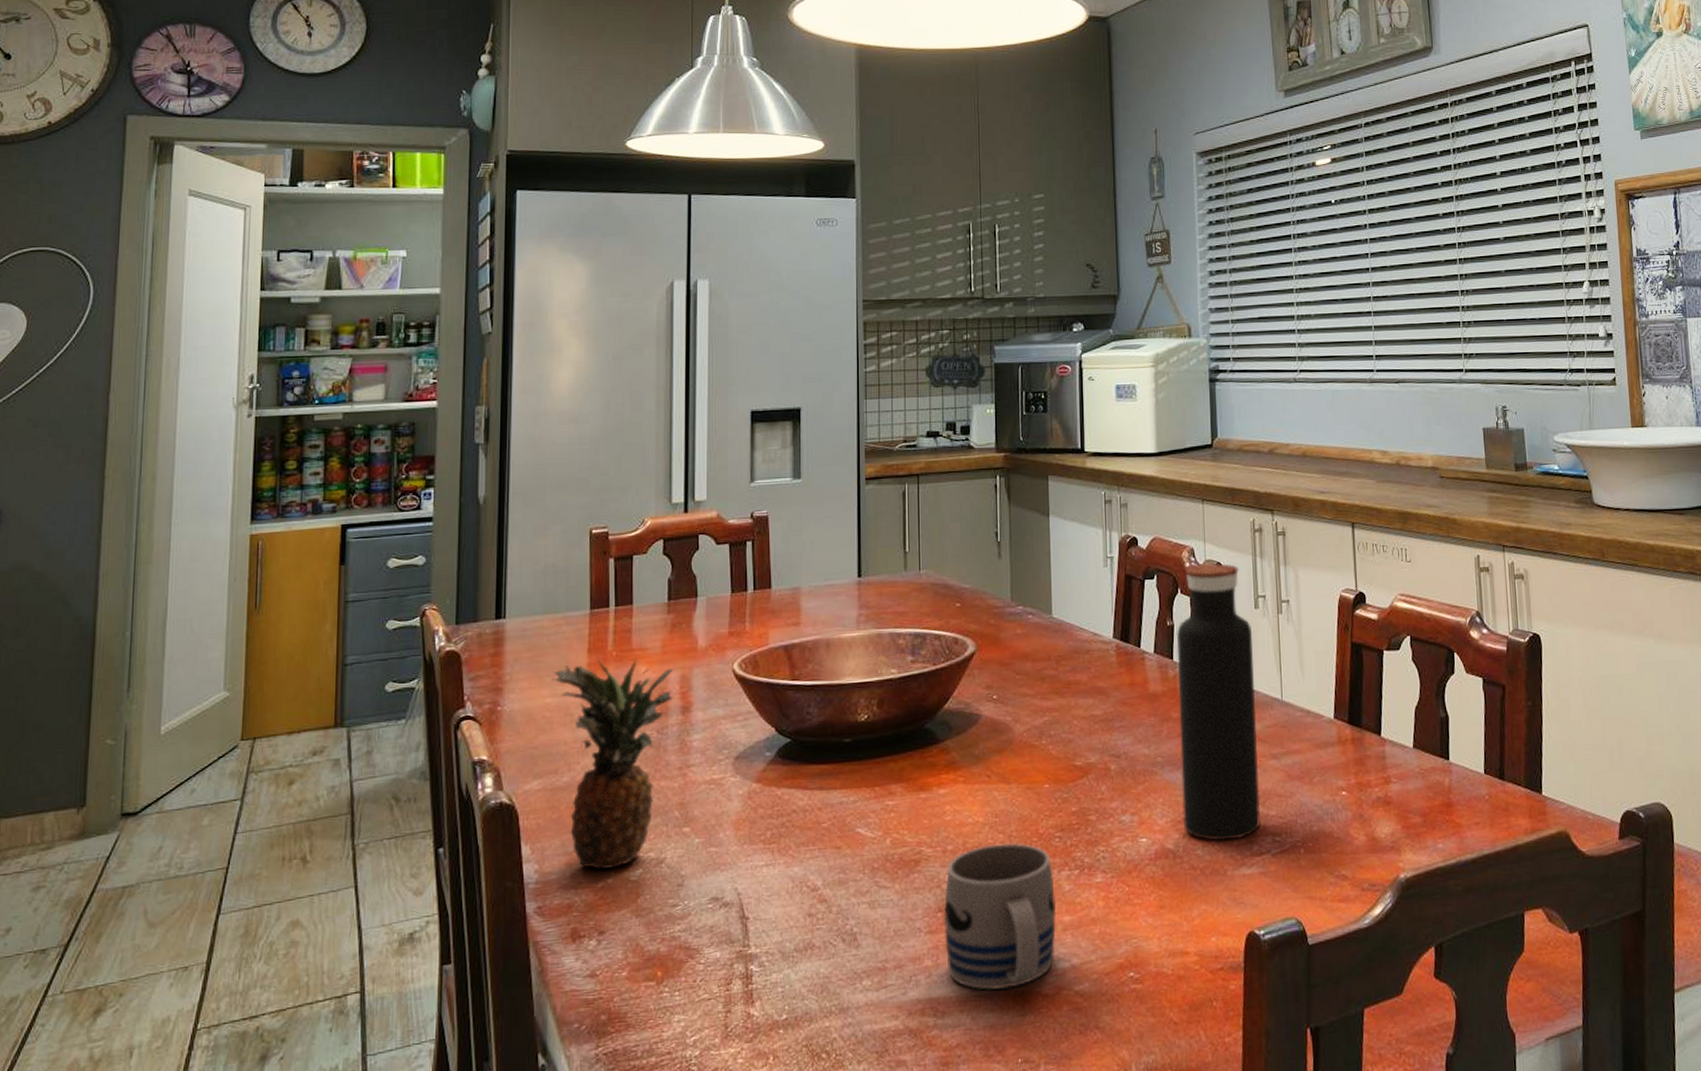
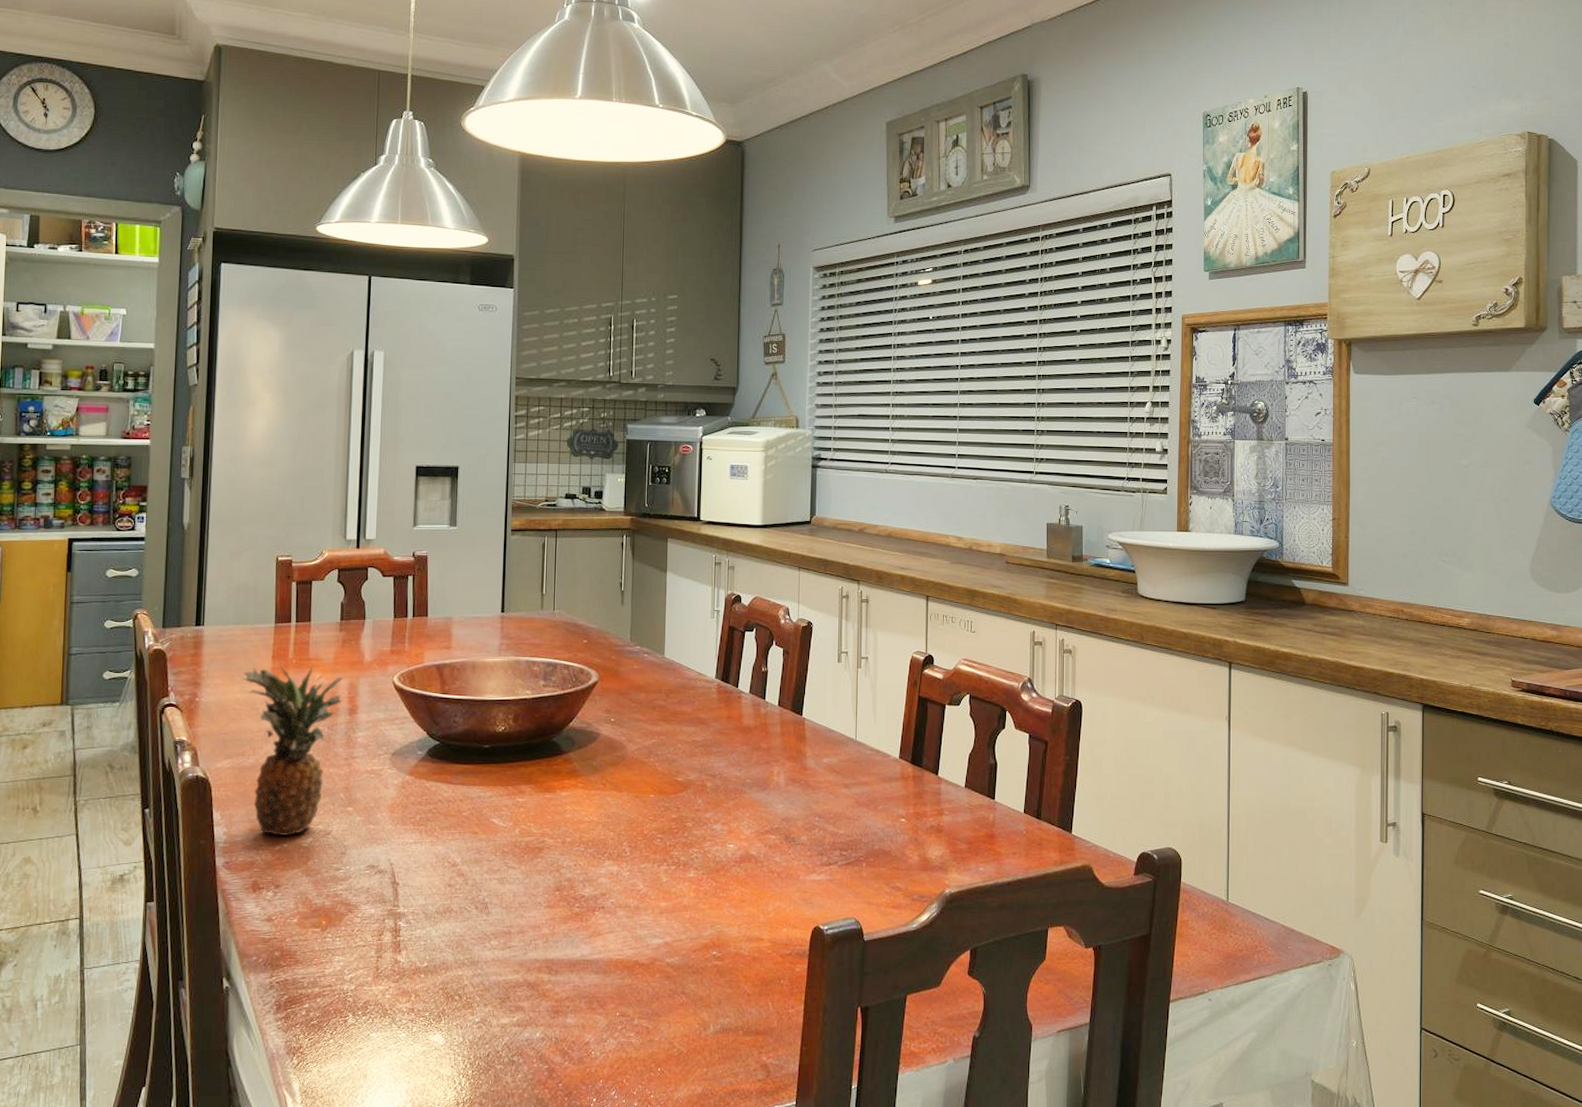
mug: present [943,842,1057,990] -> none [560,840,655,956]
water bottle: present [1176,563,1261,841] -> none [765,621,834,851]

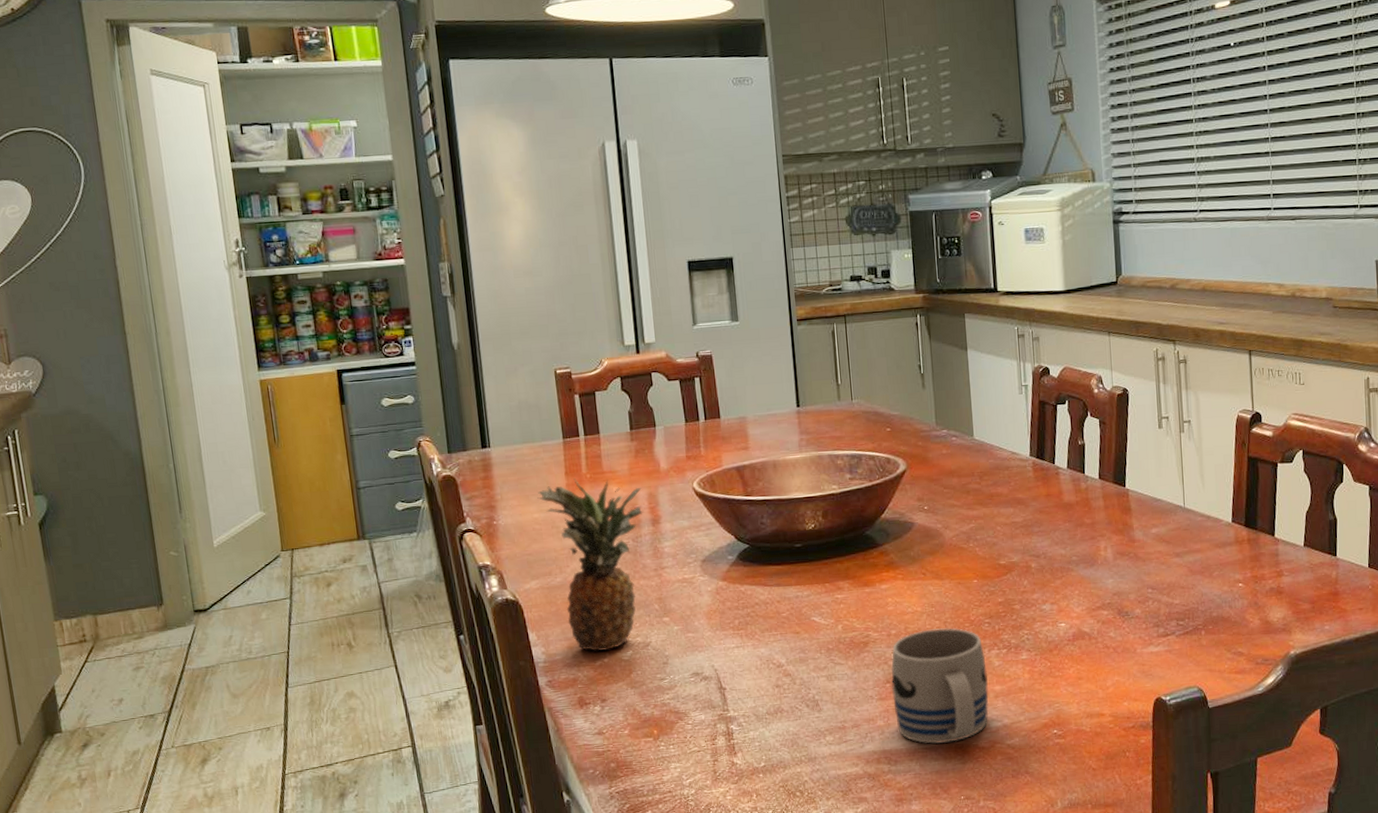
mug: none [560,840,655,956] -> present [890,627,989,744]

